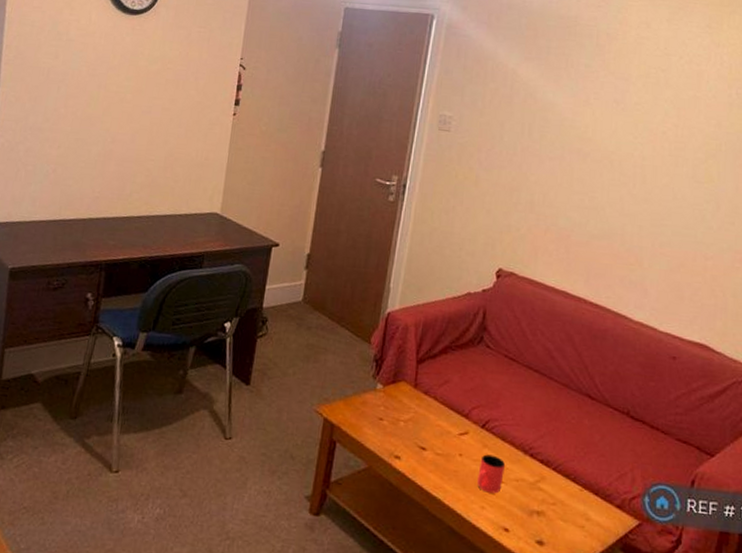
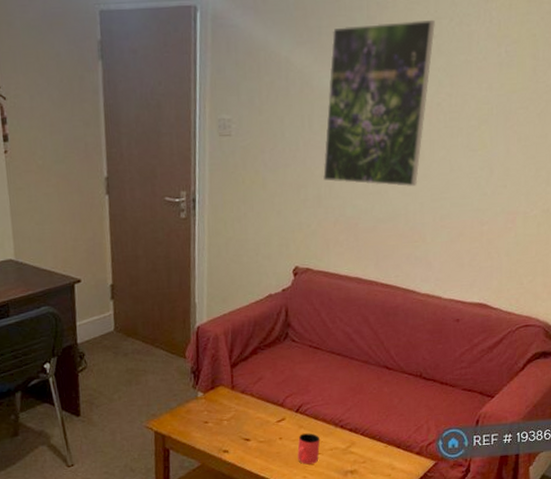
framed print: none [537,49,664,208] -> present [322,19,435,188]

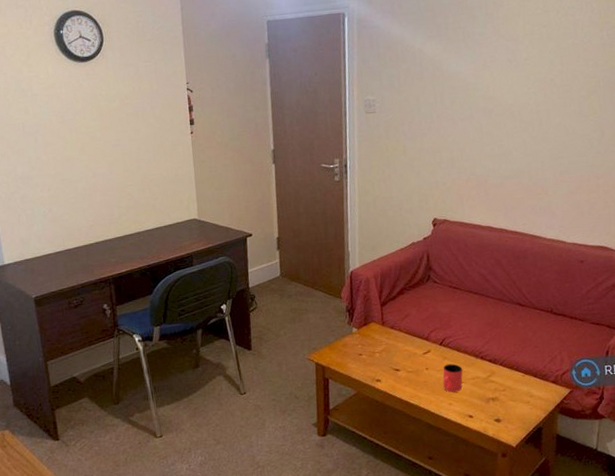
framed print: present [322,19,435,188] -> none [454,12,544,149]

